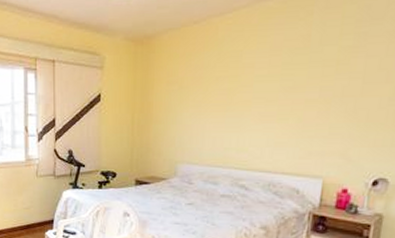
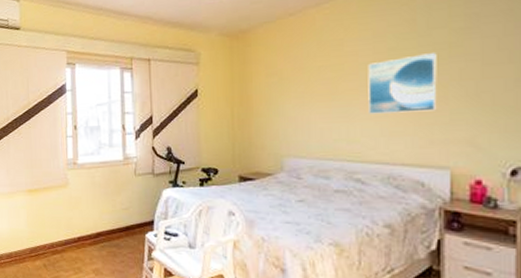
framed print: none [258,69,325,125] -> present [368,53,438,114]

